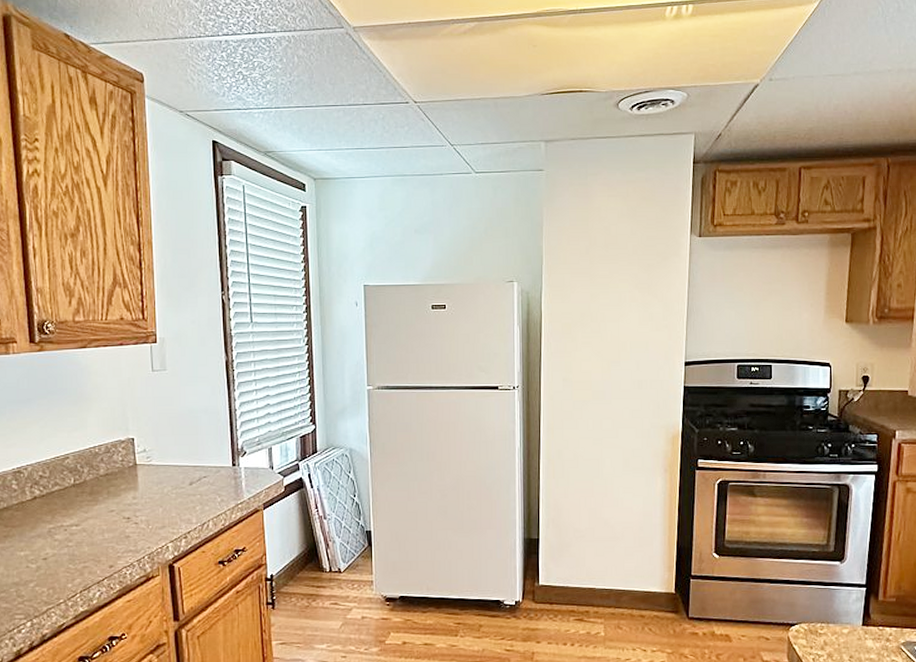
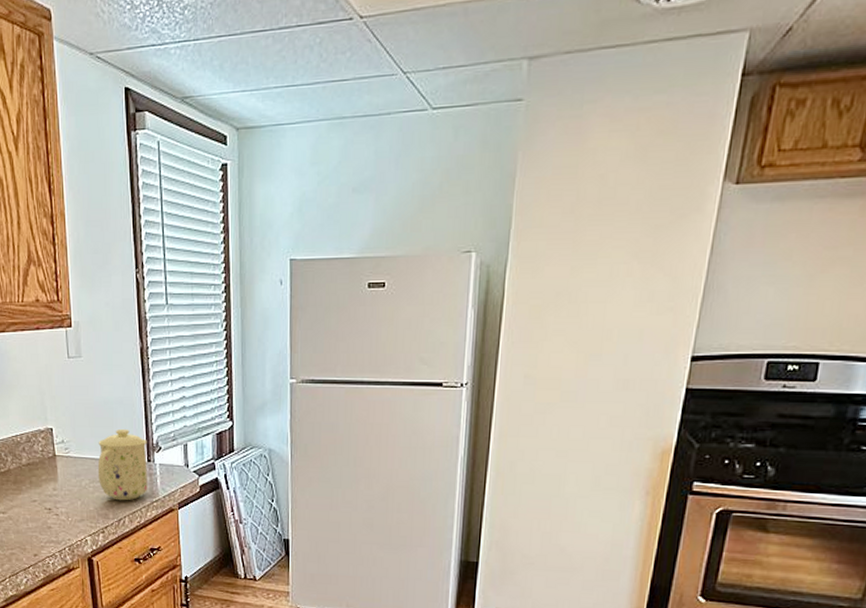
mug: none [181,435,232,505] -> present [97,428,147,501]

